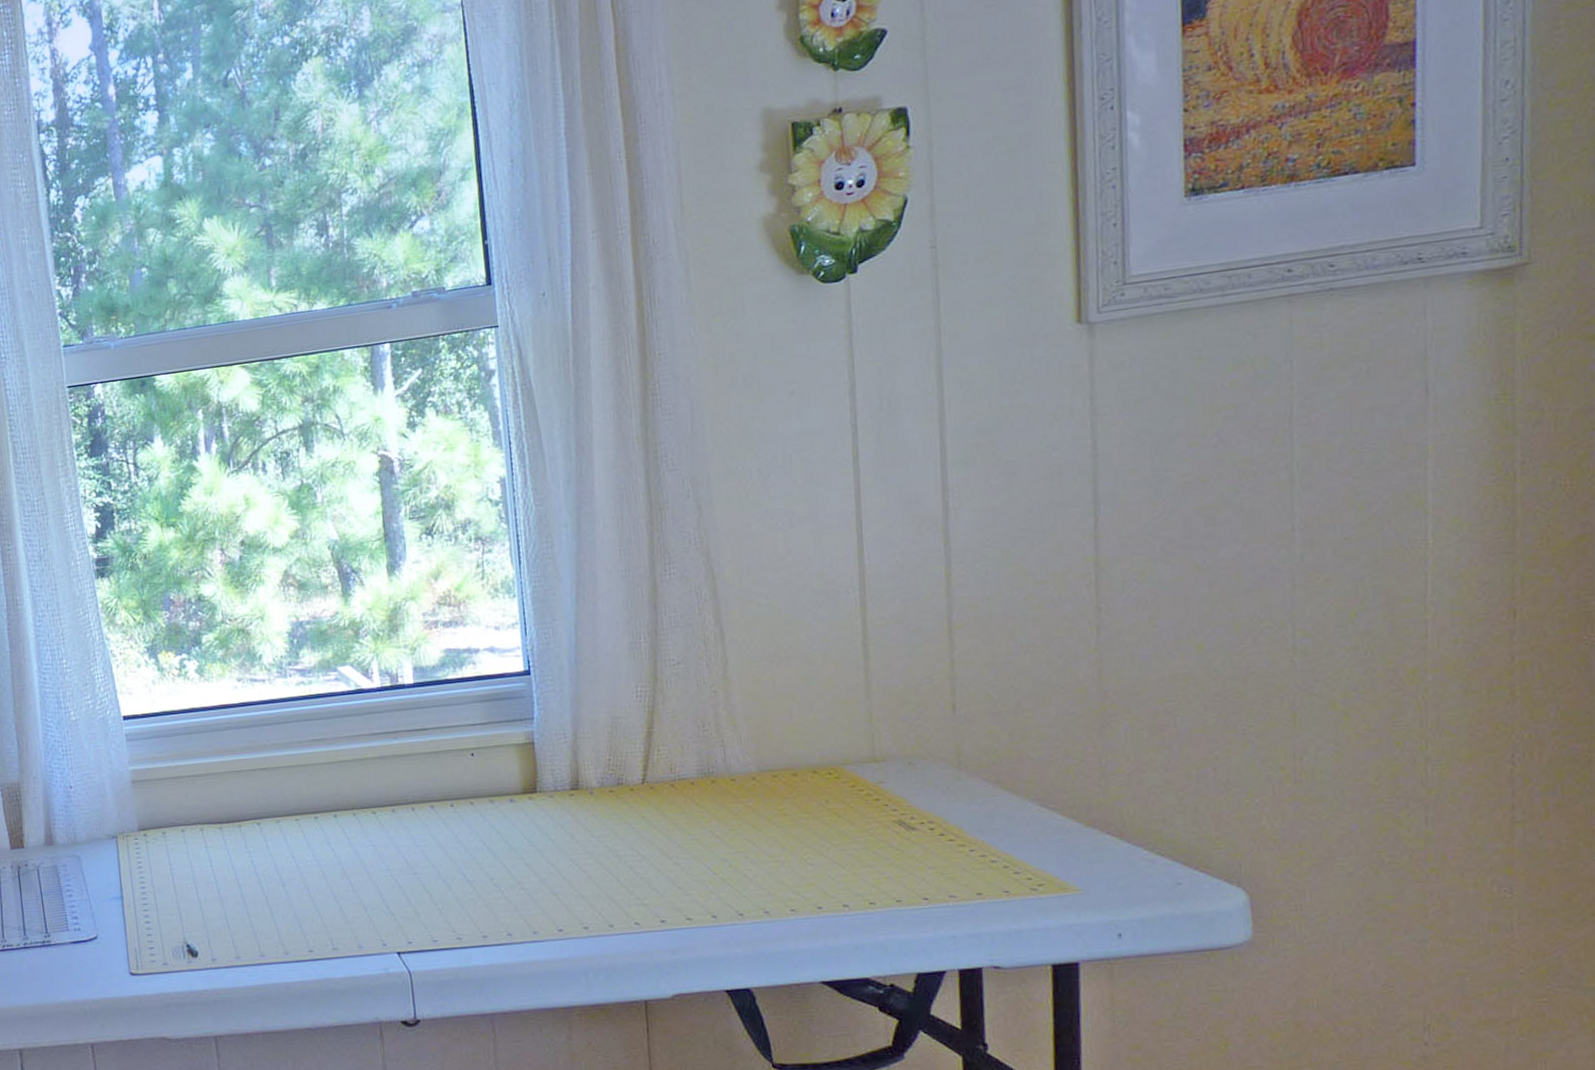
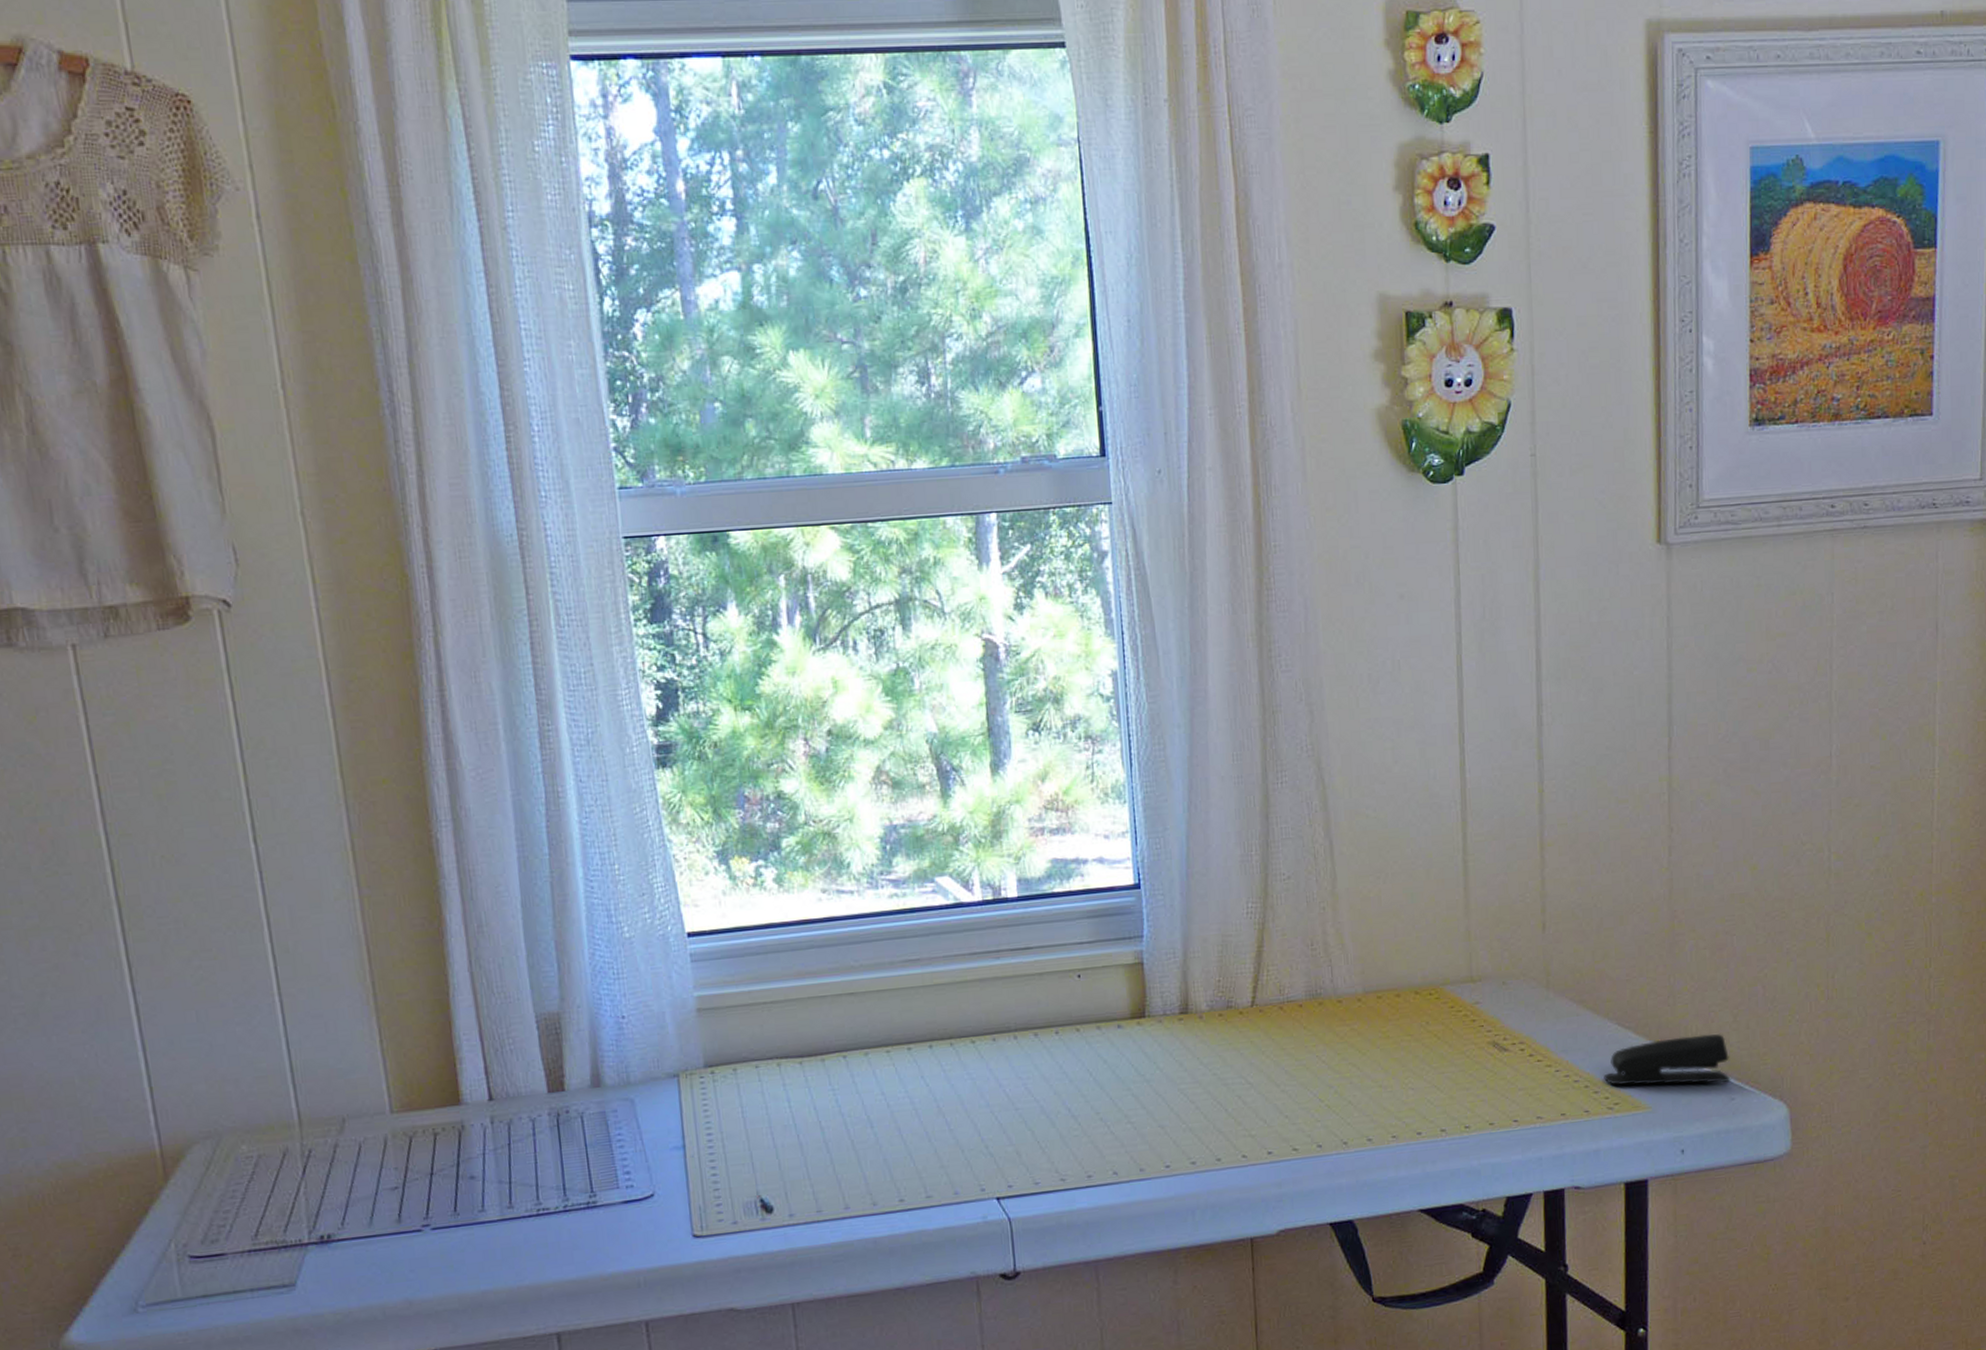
stapler: none [1025,816,1177,867] -> present [1604,1034,1731,1086]

